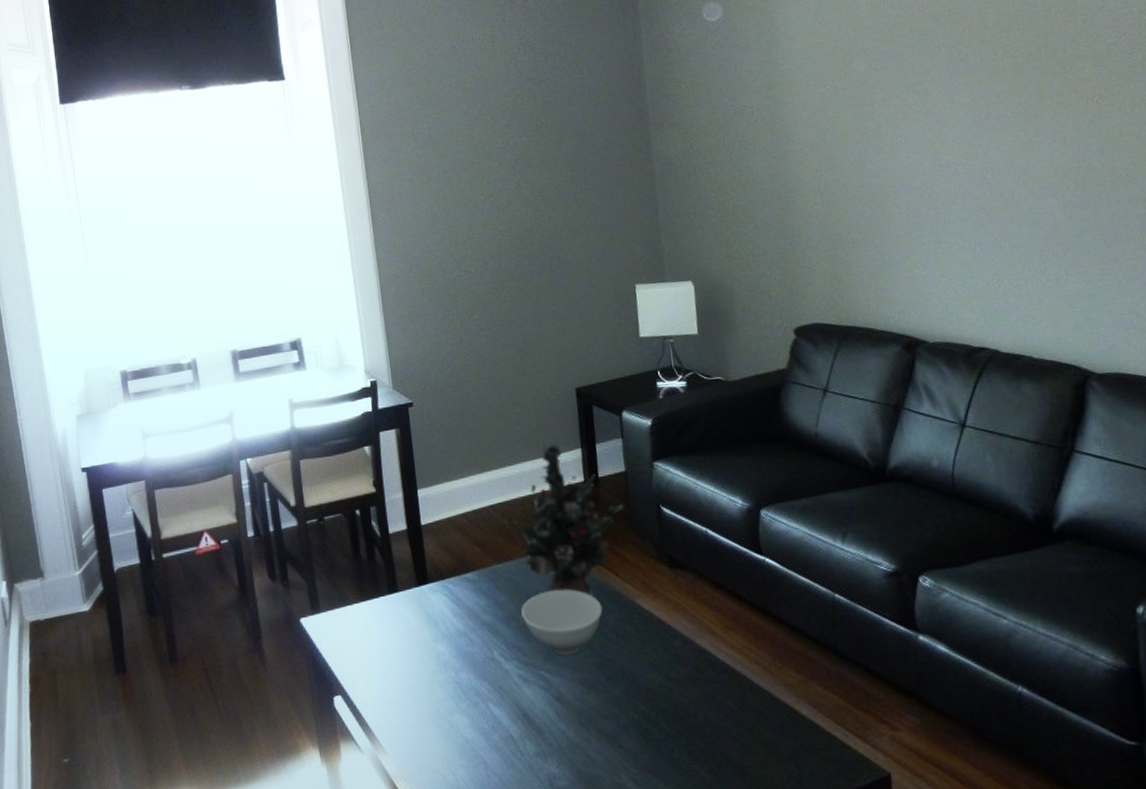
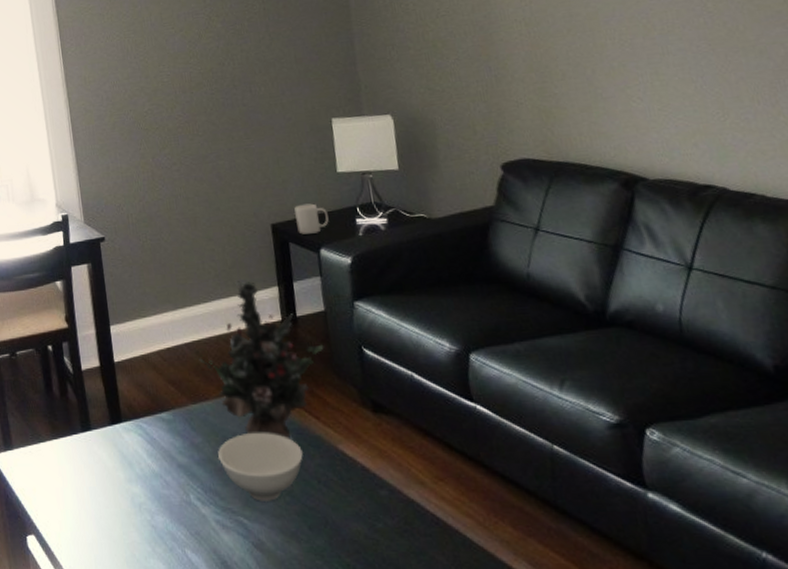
mug: none [597,367,631,398] -> present [294,203,329,235]

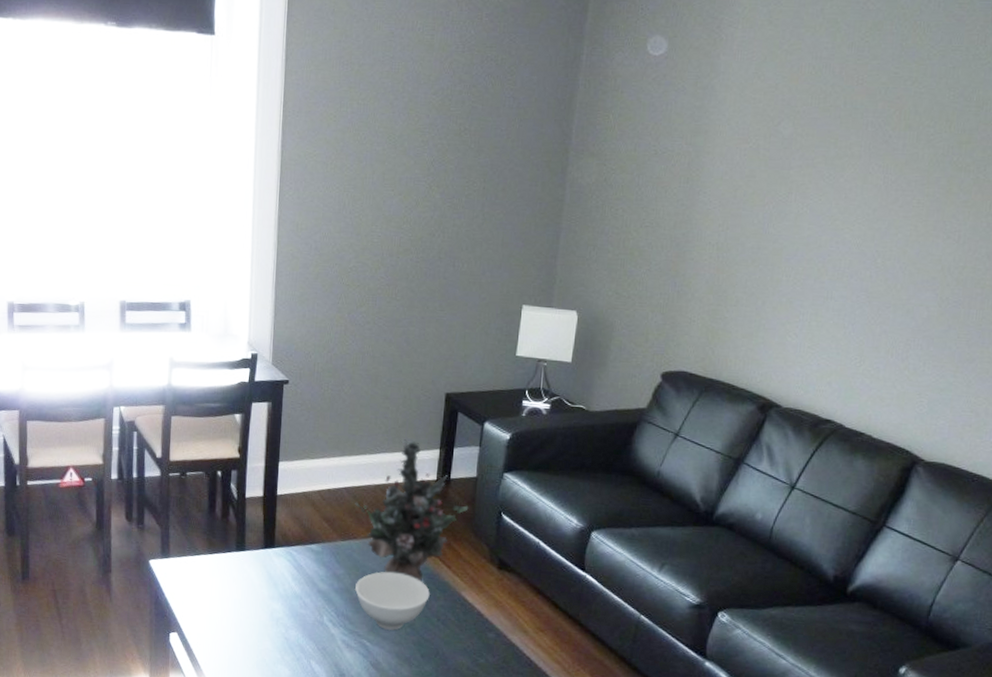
mug: present [294,203,329,235] -> none [468,379,499,408]

